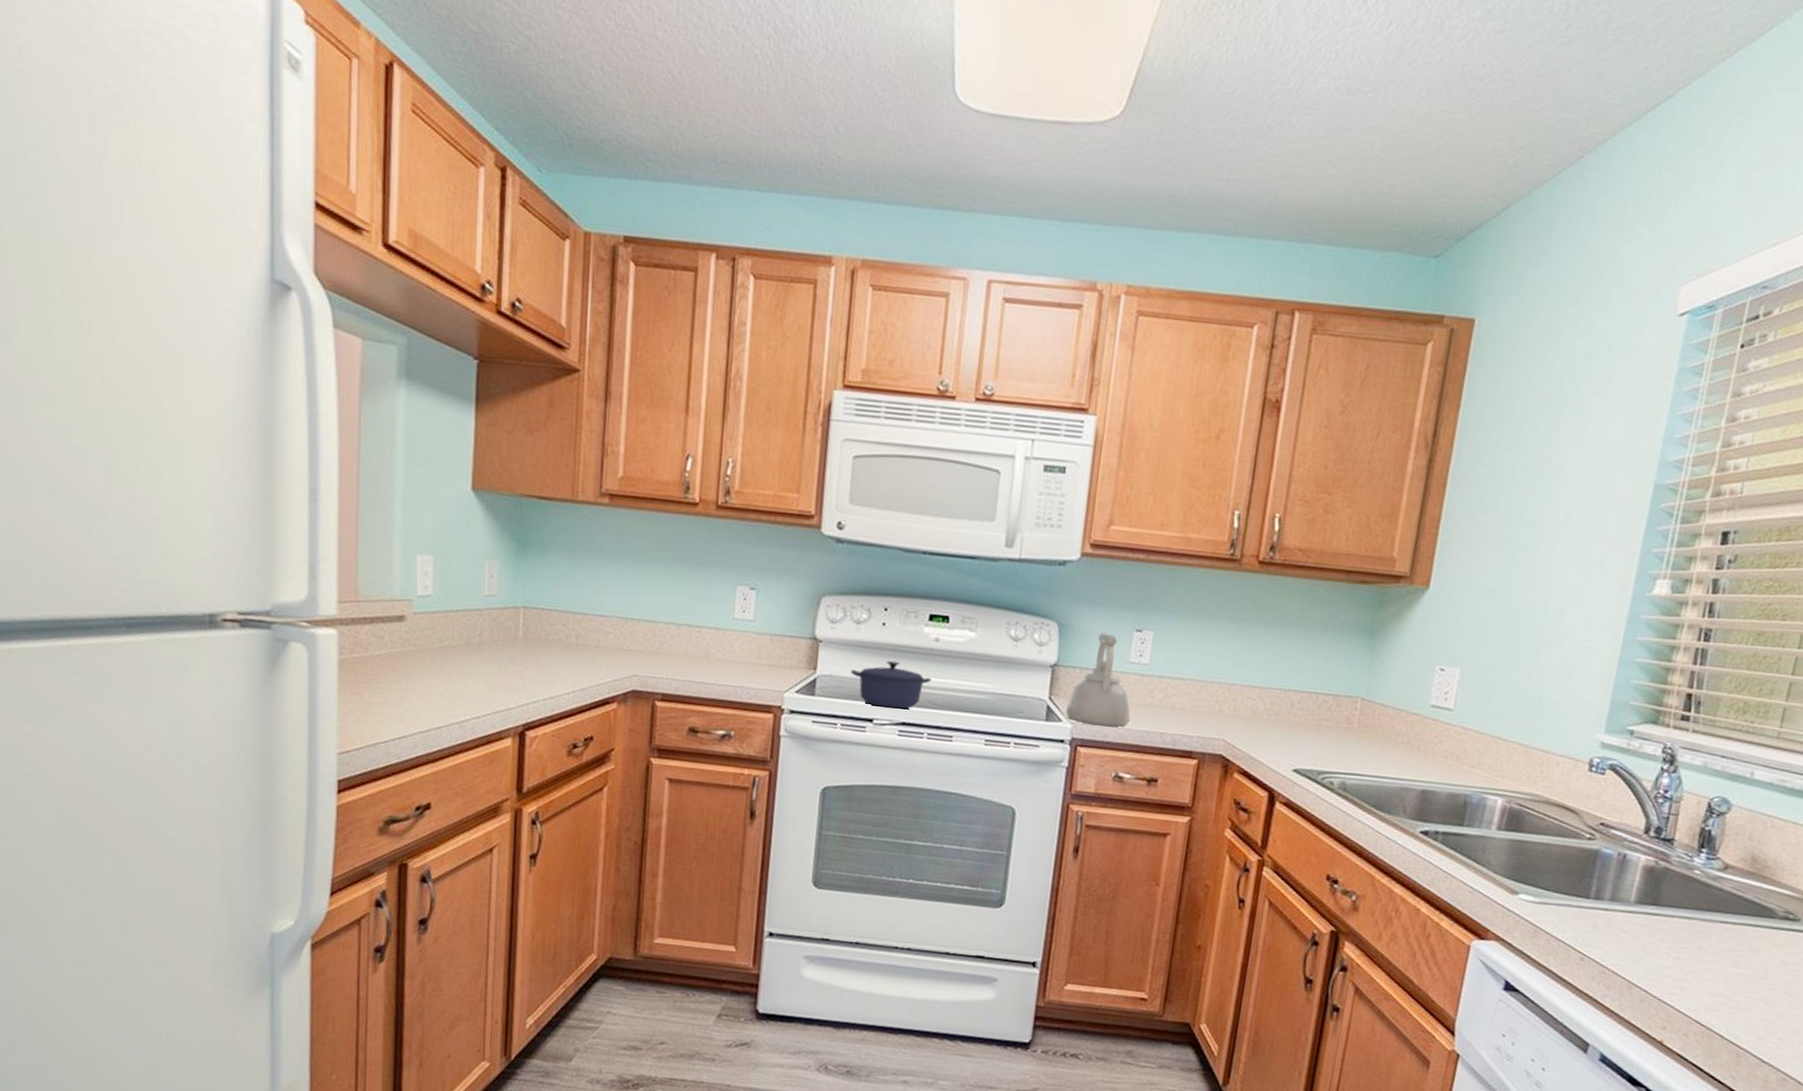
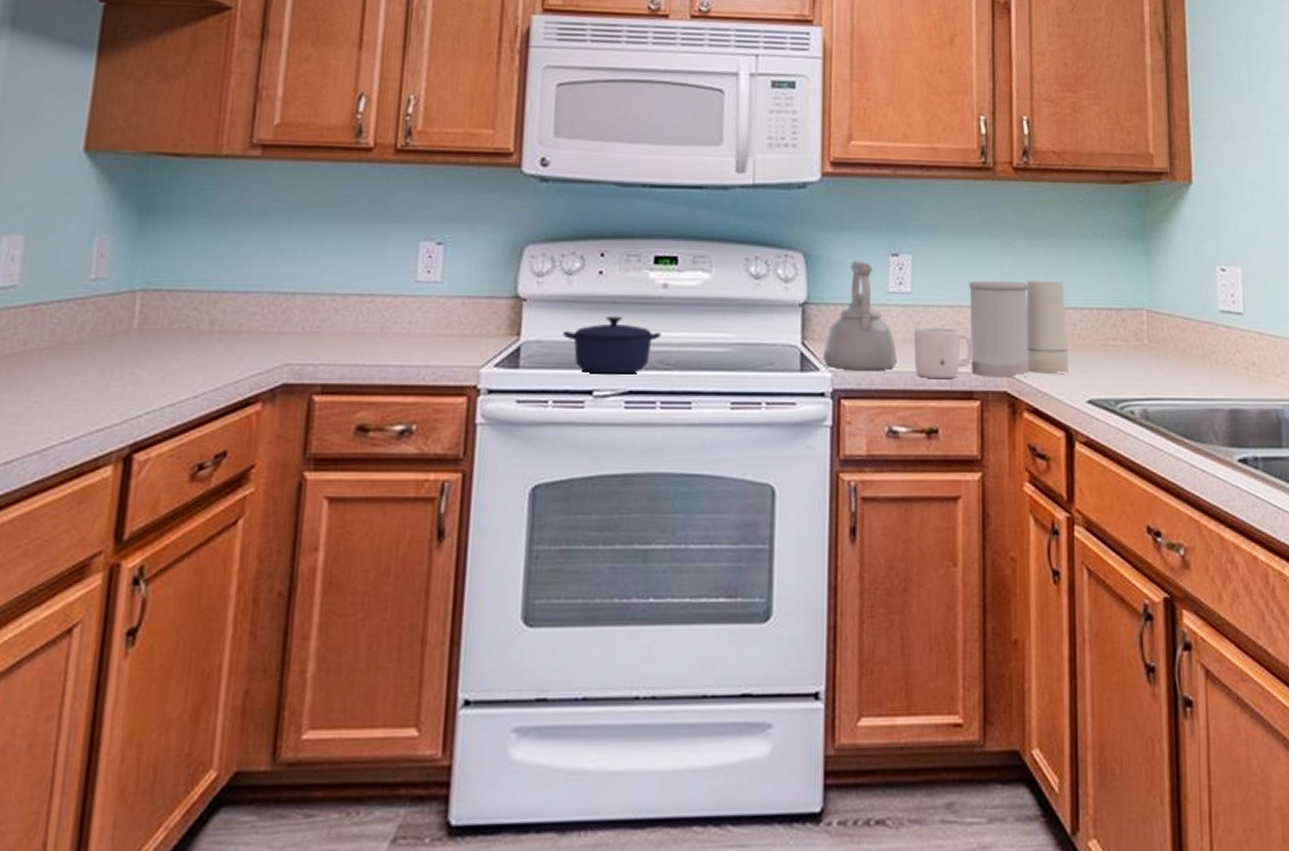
mug: none [1144,694,1199,740] -> present [914,327,974,380]
canister: none [1193,659,1256,745] -> present [969,280,1029,379]
canister: none [1243,663,1289,746] -> present [1026,281,1068,375]

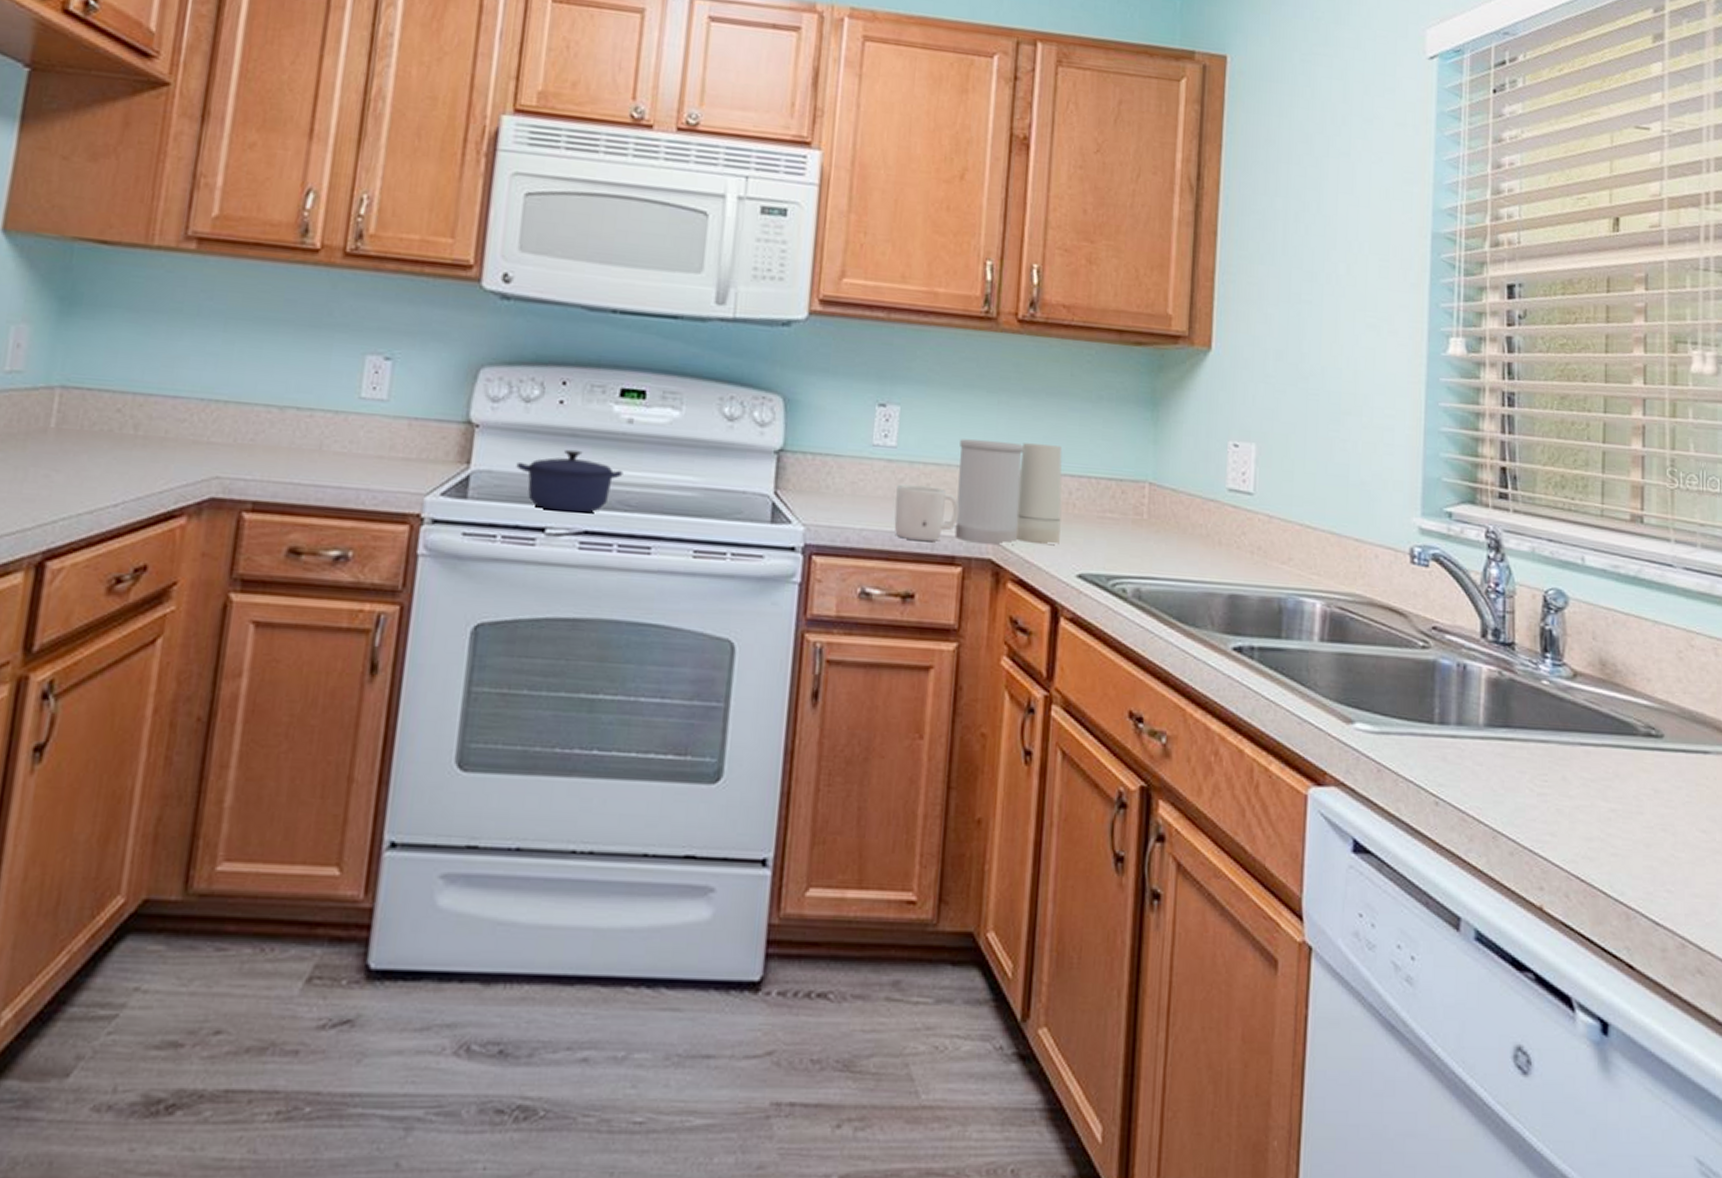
kettle: present [822,261,897,371] -> none [795,408,877,528]

